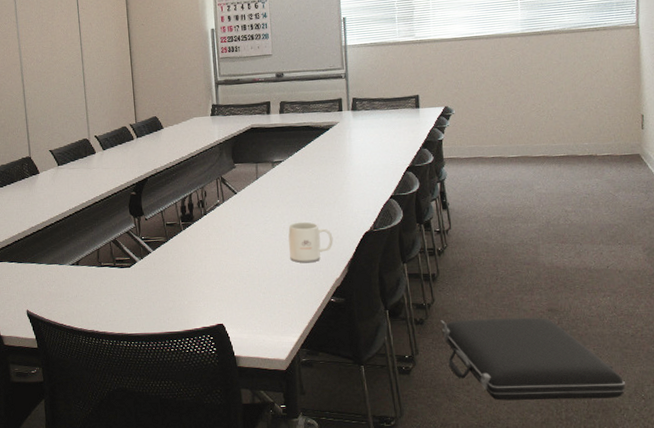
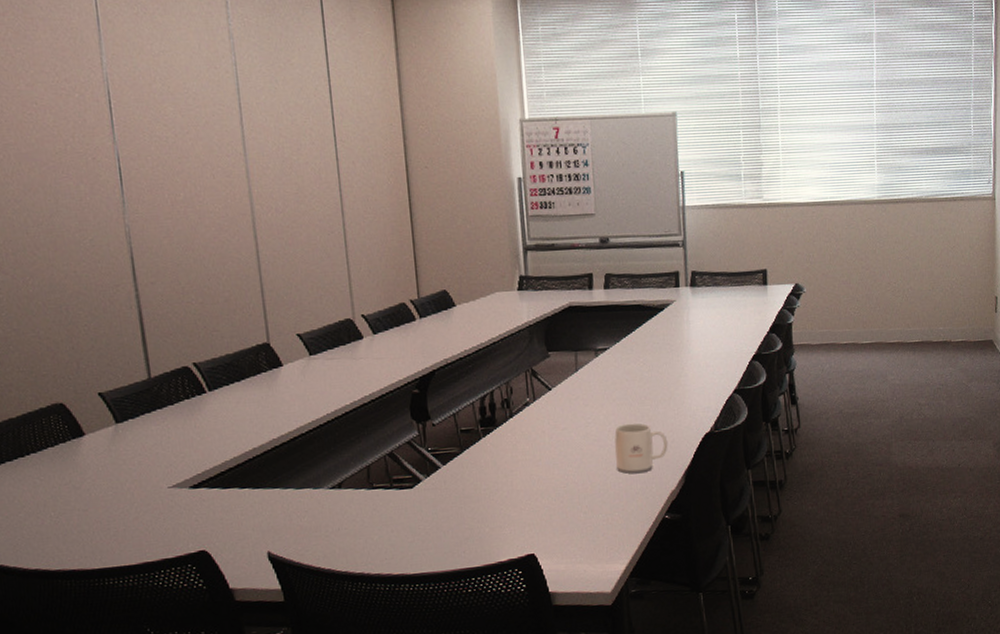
briefcase: present [440,317,625,401] -> none [788,524,973,621]

